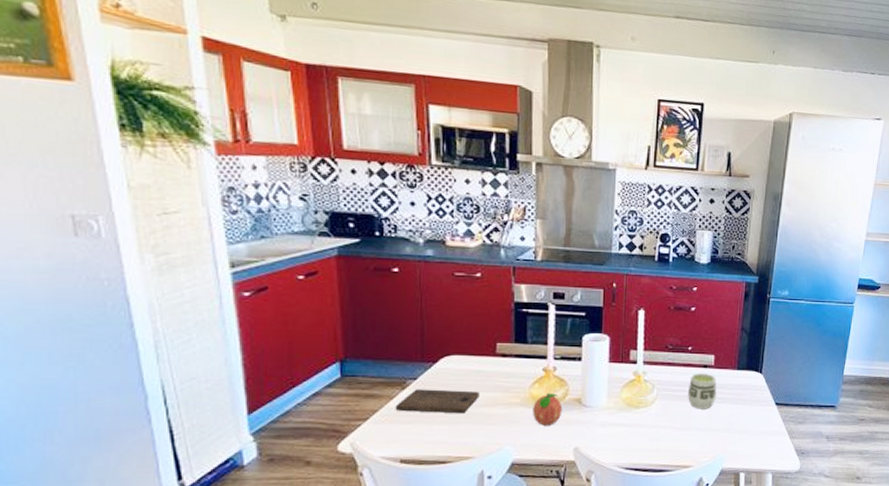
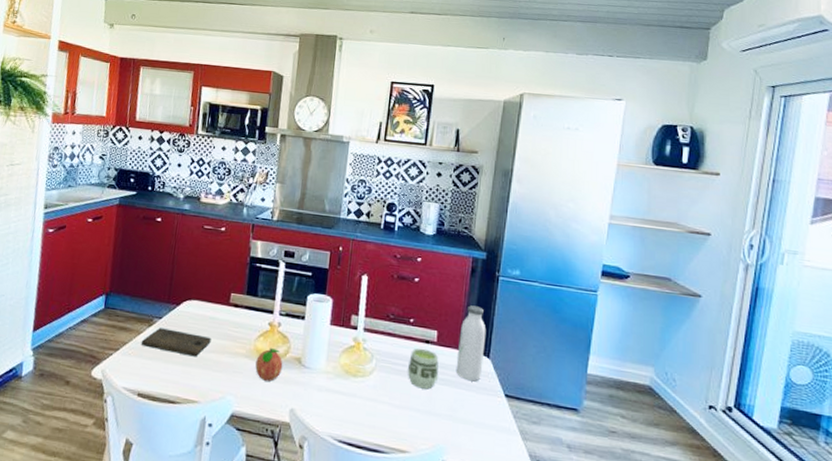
water bottle: none [732,328,759,396] -> present [455,305,486,382]

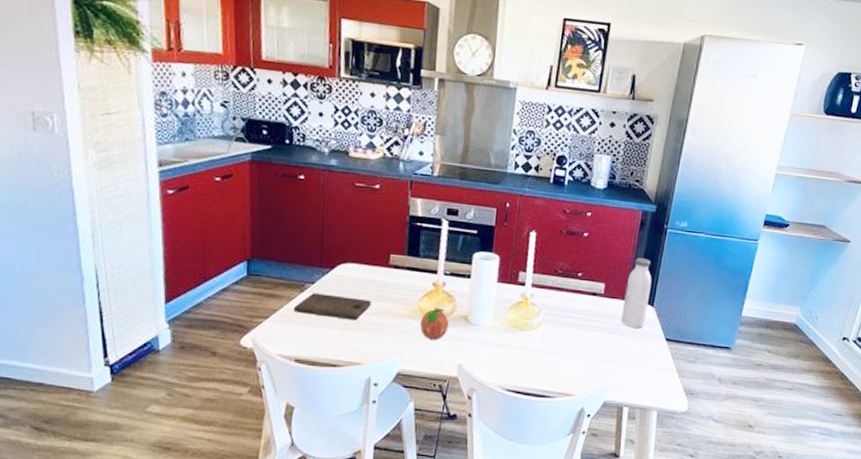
cup: present [407,348,439,390] -> none [574,300,605,338]

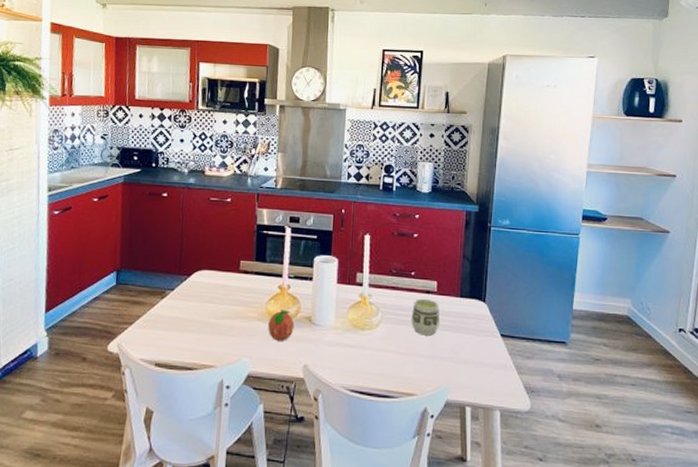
cutting board: present [293,293,372,321] -> none [155,299,224,324]
cup: none [574,300,605,338] -> present [411,298,439,336]
water bottle: present [621,258,652,329] -> none [455,255,482,325]

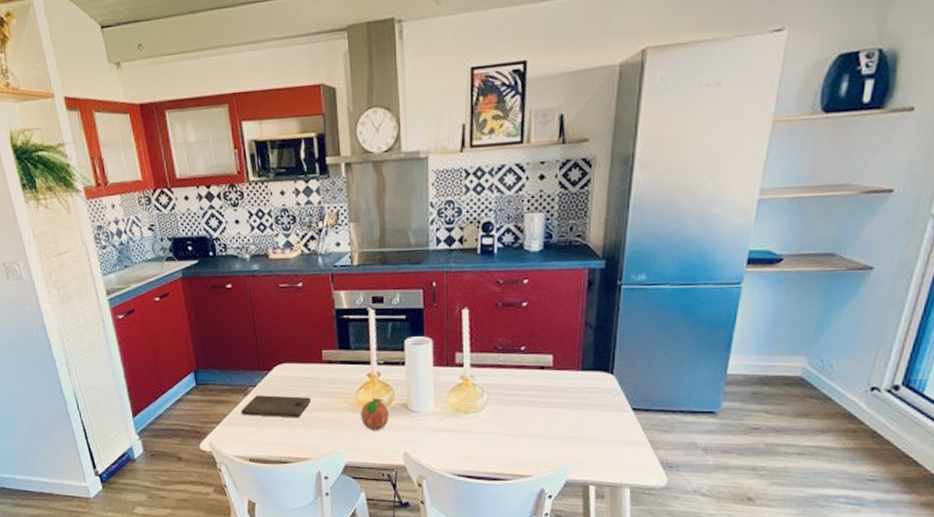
cutting board: none [155,299,224,324] -> present [240,395,311,418]
cup: present [411,298,439,336] -> none [522,375,556,415]

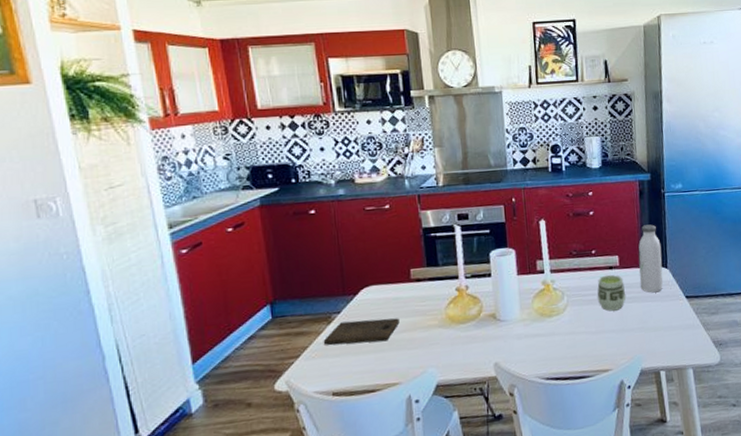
fruit: present [361,397,390,430] -> none [450,311,479,345]
cup: none [522,375,556,415] -> present [597,274,626,311]
water bottle: none [576,322,609,400] -> present [638,224,663,293]

